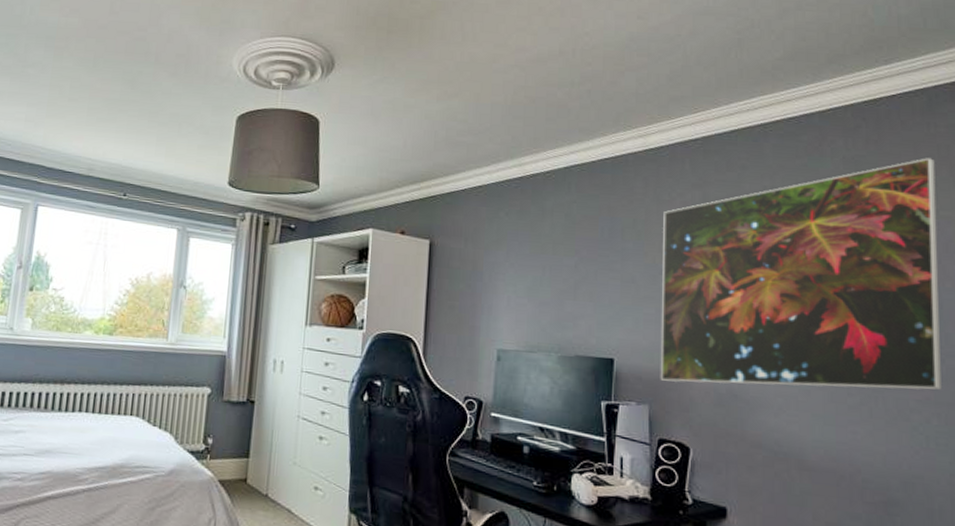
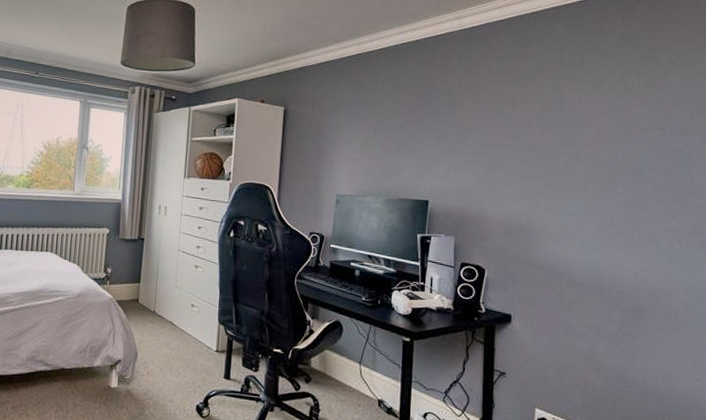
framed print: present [660,158,942,390] -> none [464,33,694,221]

